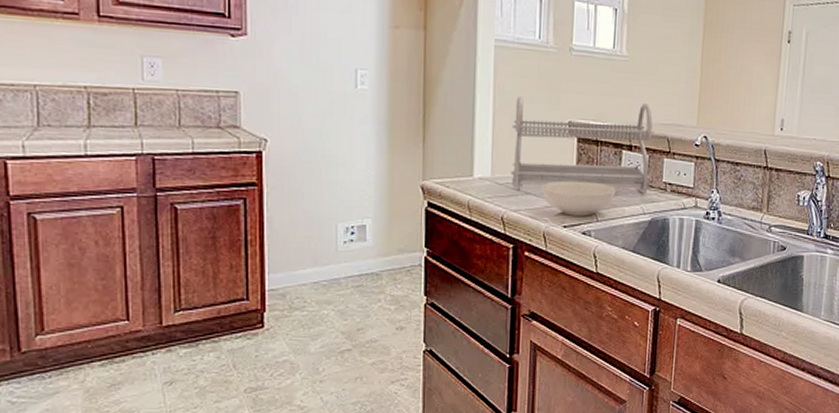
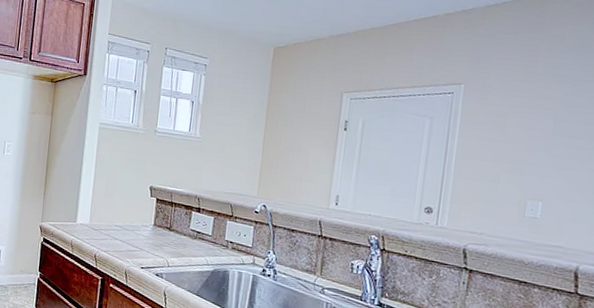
dish rack: present [511,96,655,194] -> none [104,165,220,248]
bowl: present [541,180,617,216] -> none [126,231,186,262]

